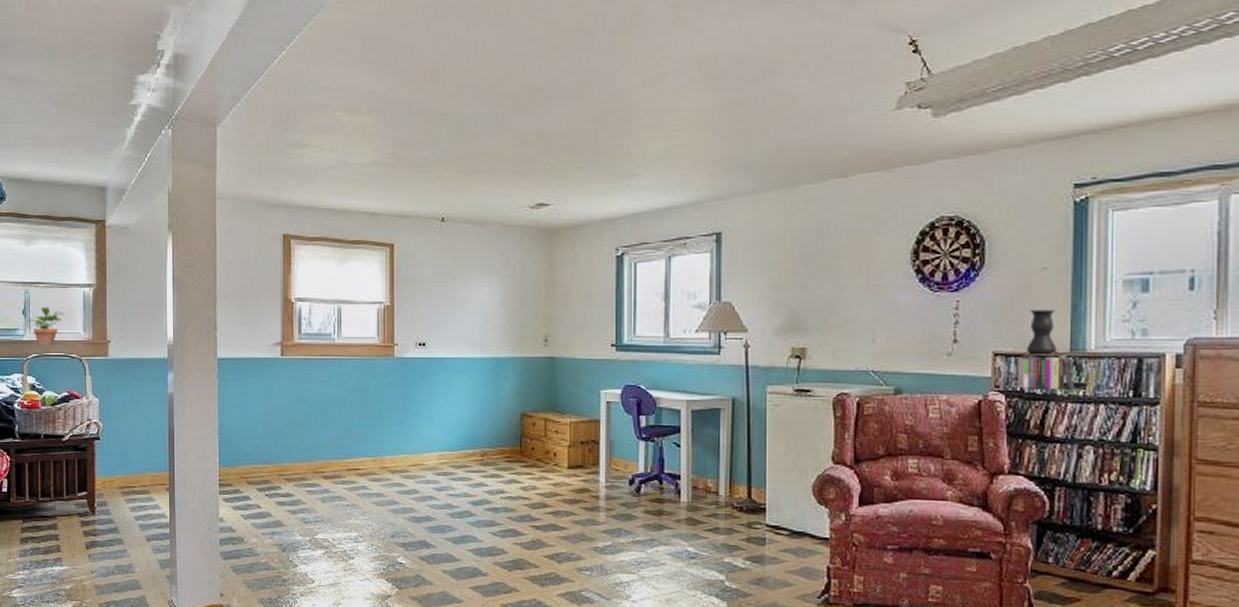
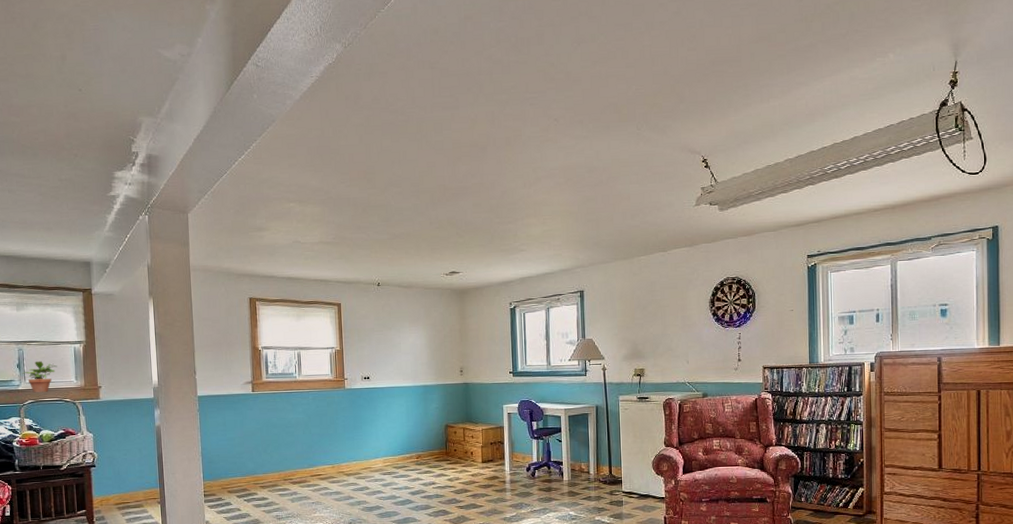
books: present [1018,355,1087,390] -> none [778,366,820,390]
vase: present [1026,310,1057,359] -> none [783,337,801,370]

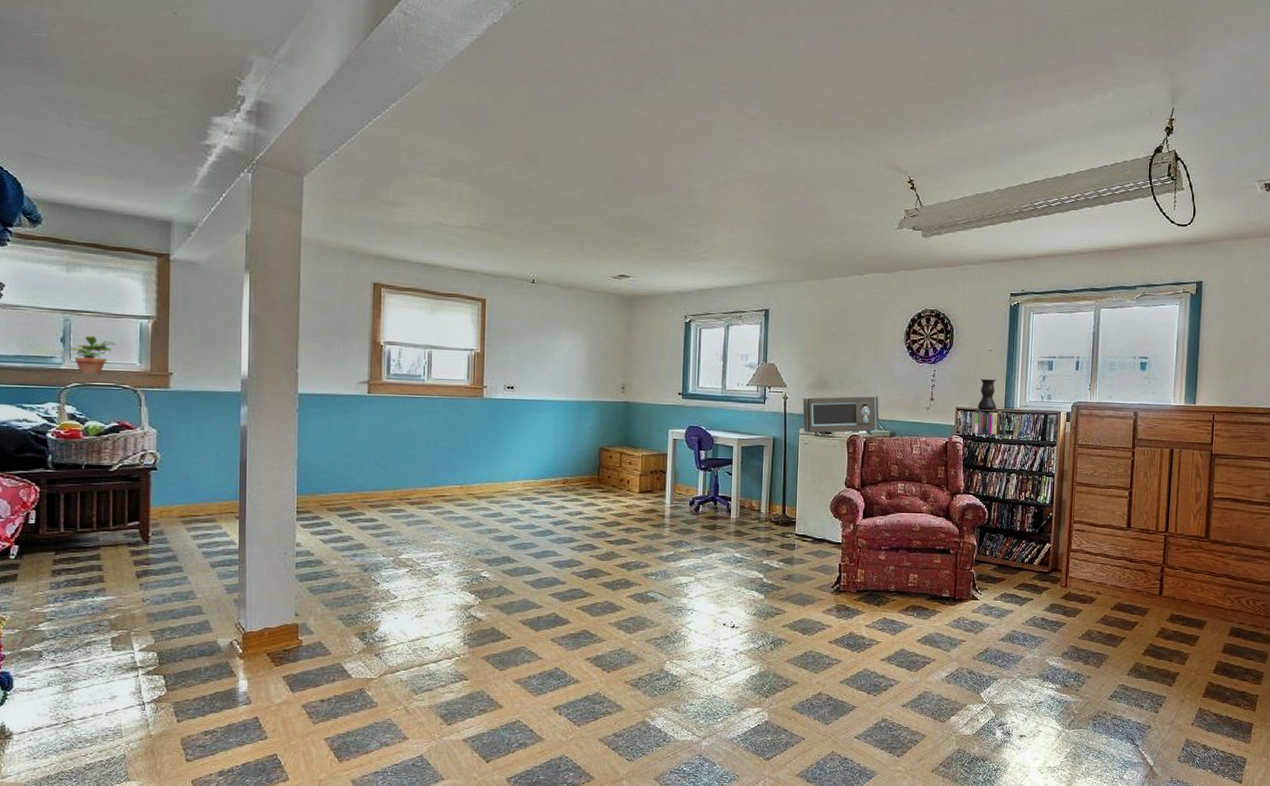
microwave: none [620,361,692,402] -> present [802,396,880,436]
books: none [778,366,820,390] -> present [971,410,1014,435]
vase: none [783,337,801,370] -> present [977,379,997,414]

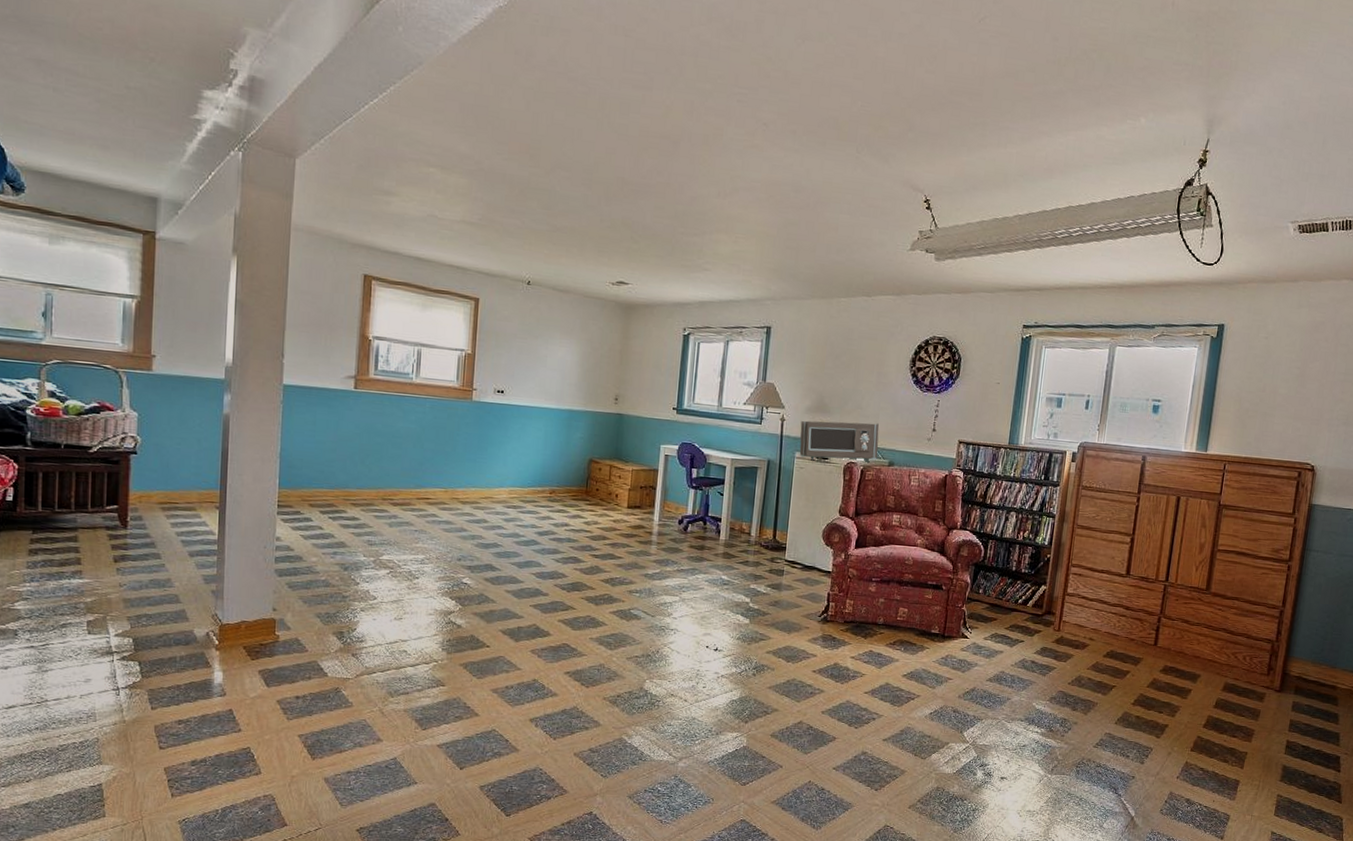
potted plant: present [66,335,117,375] -> none [48,311,99,353]
books: present [971,410,1014,435] -> none [972,444,1017,472]
vase: present [977,379,997,414] -> none [980,412,1002,449]

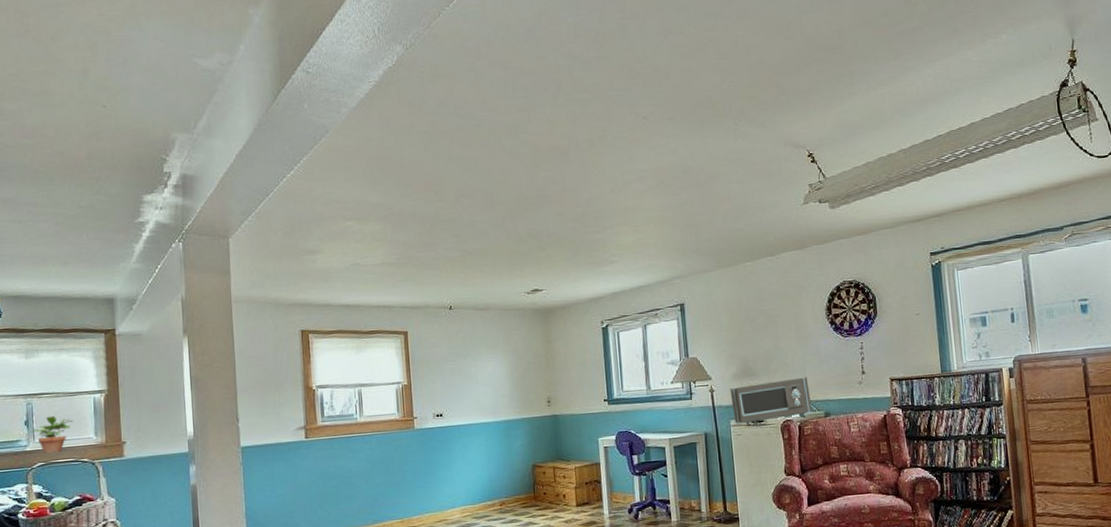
potted plant: none [48,311,99,353] -> present [30,415,74,454]

